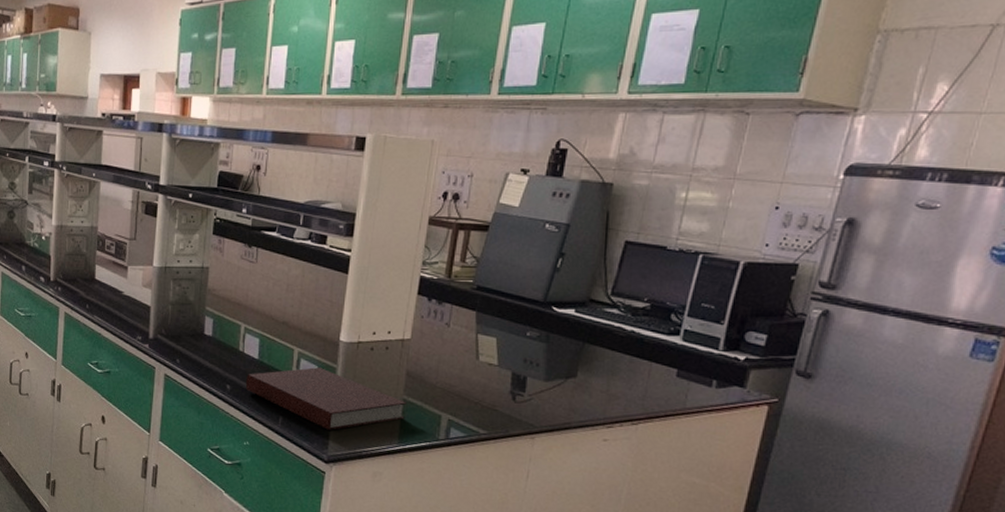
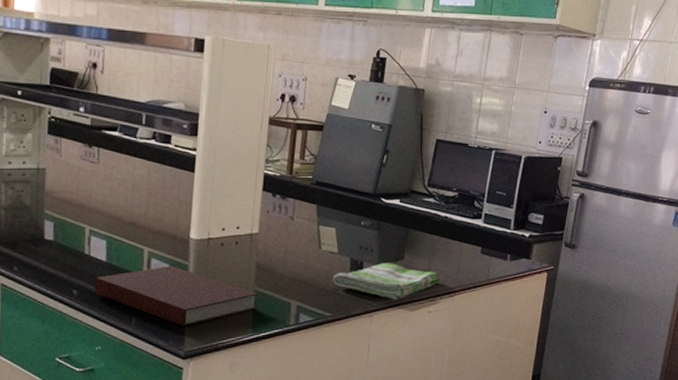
dish towel: none [490,380,621,423] -> present [332,263,440,300]

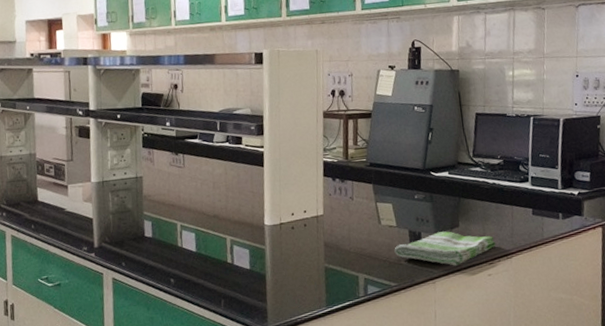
notebook: present [93,266,258,326] -> none [187,250,328,305]

